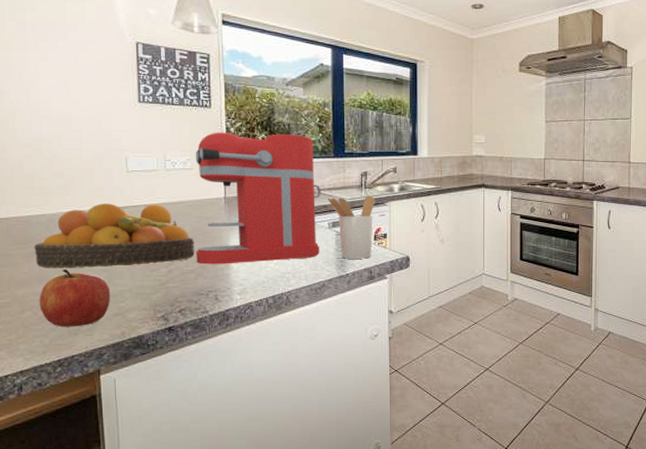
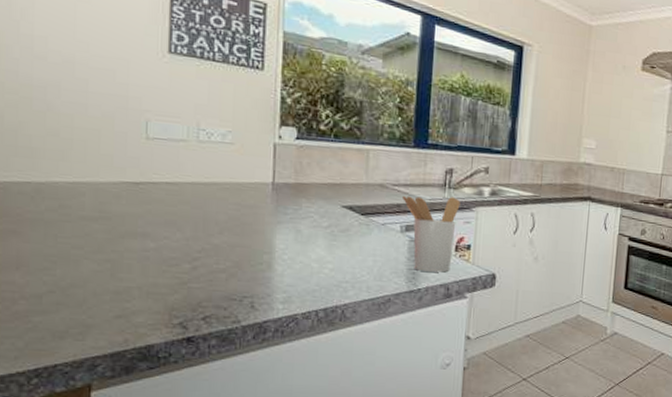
fruit bowl: present [34,203,195,268] -> none [11,175,229,258]
apple: present [39,269,111,327] -> none [13,254,113,329]
coffee maker: present [195,132,321,265] -> none [229,101,395,266]

